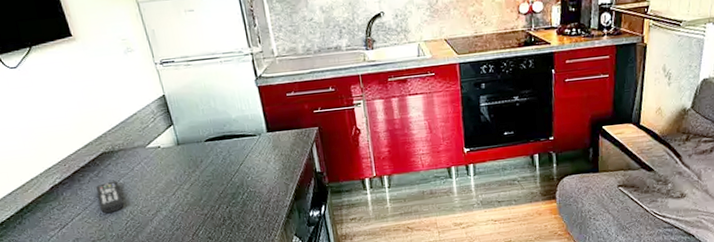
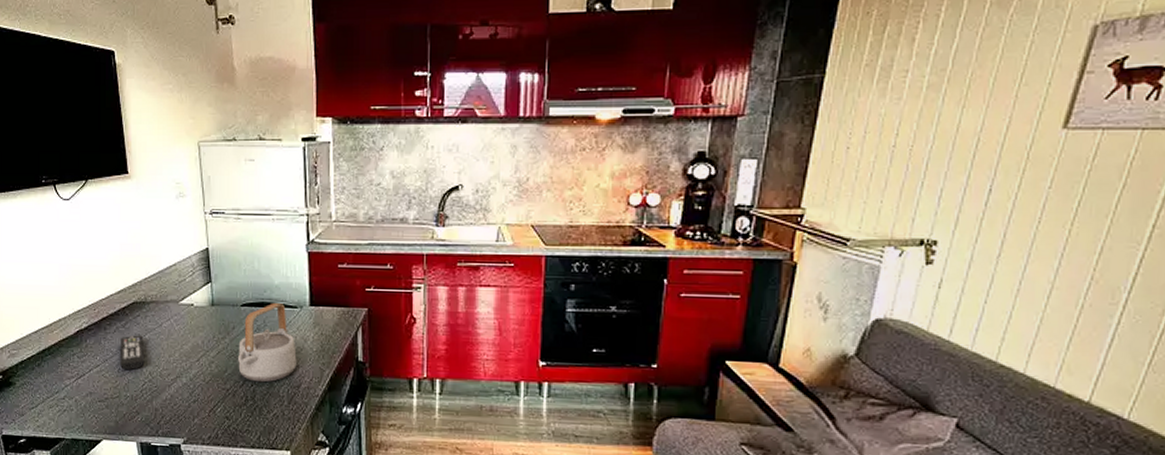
teapot: none [208,133,264,204] -> present [238,302,297,383]

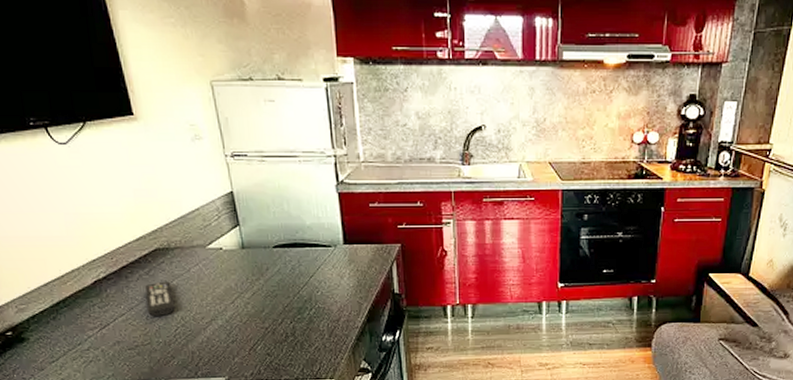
teapot: present [238,302,297,383] -> none [274,242,335,319]

